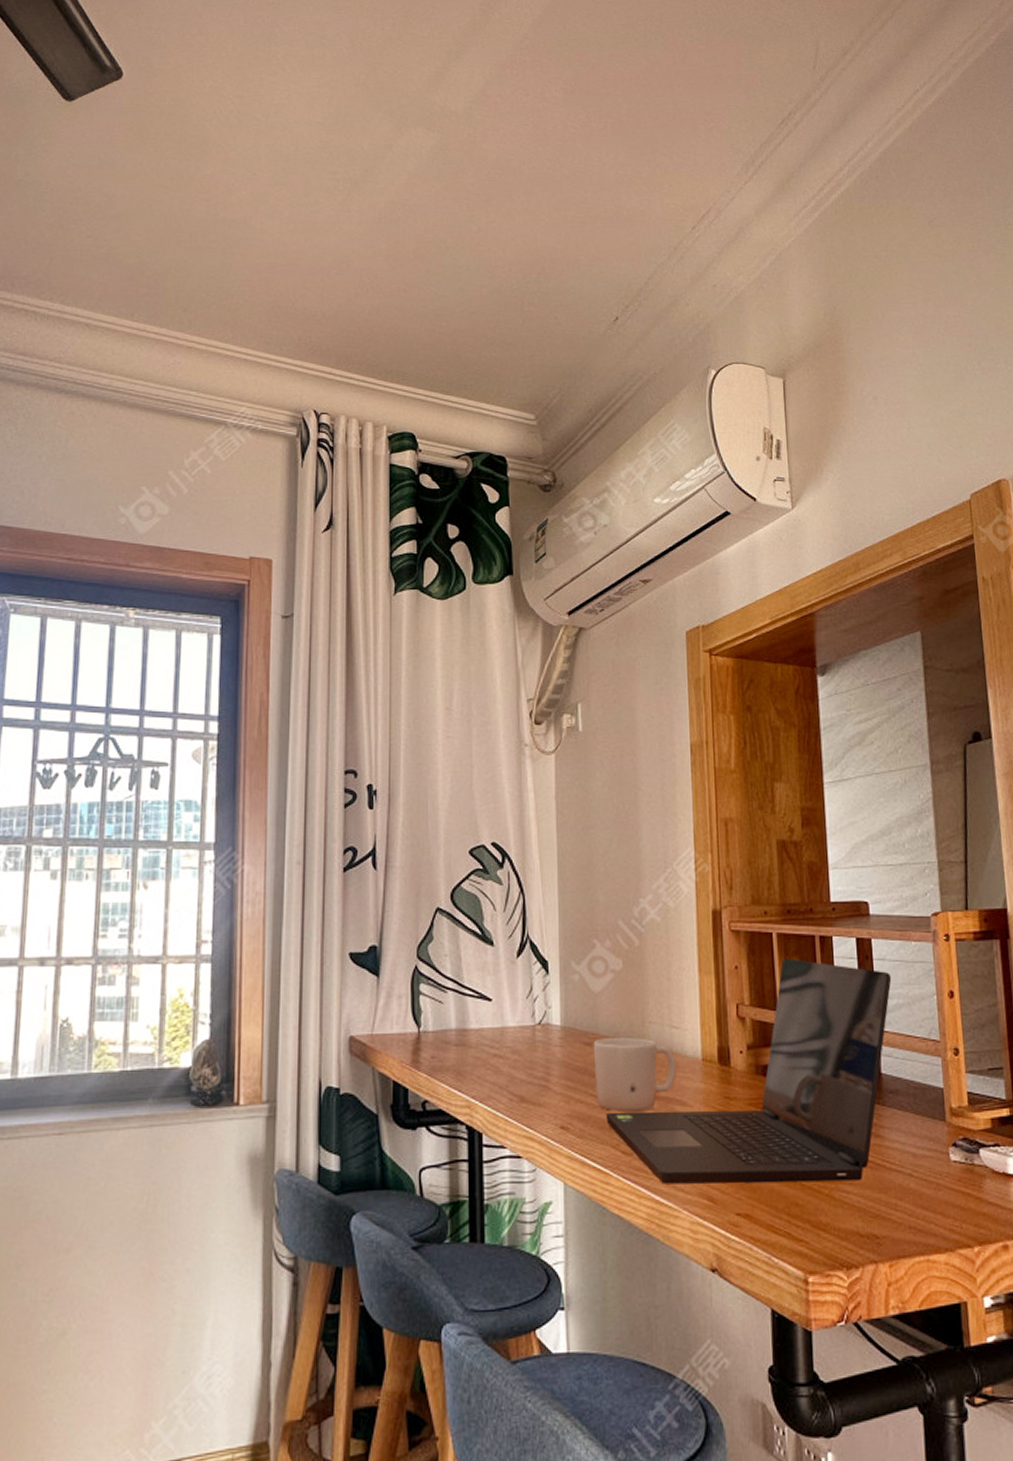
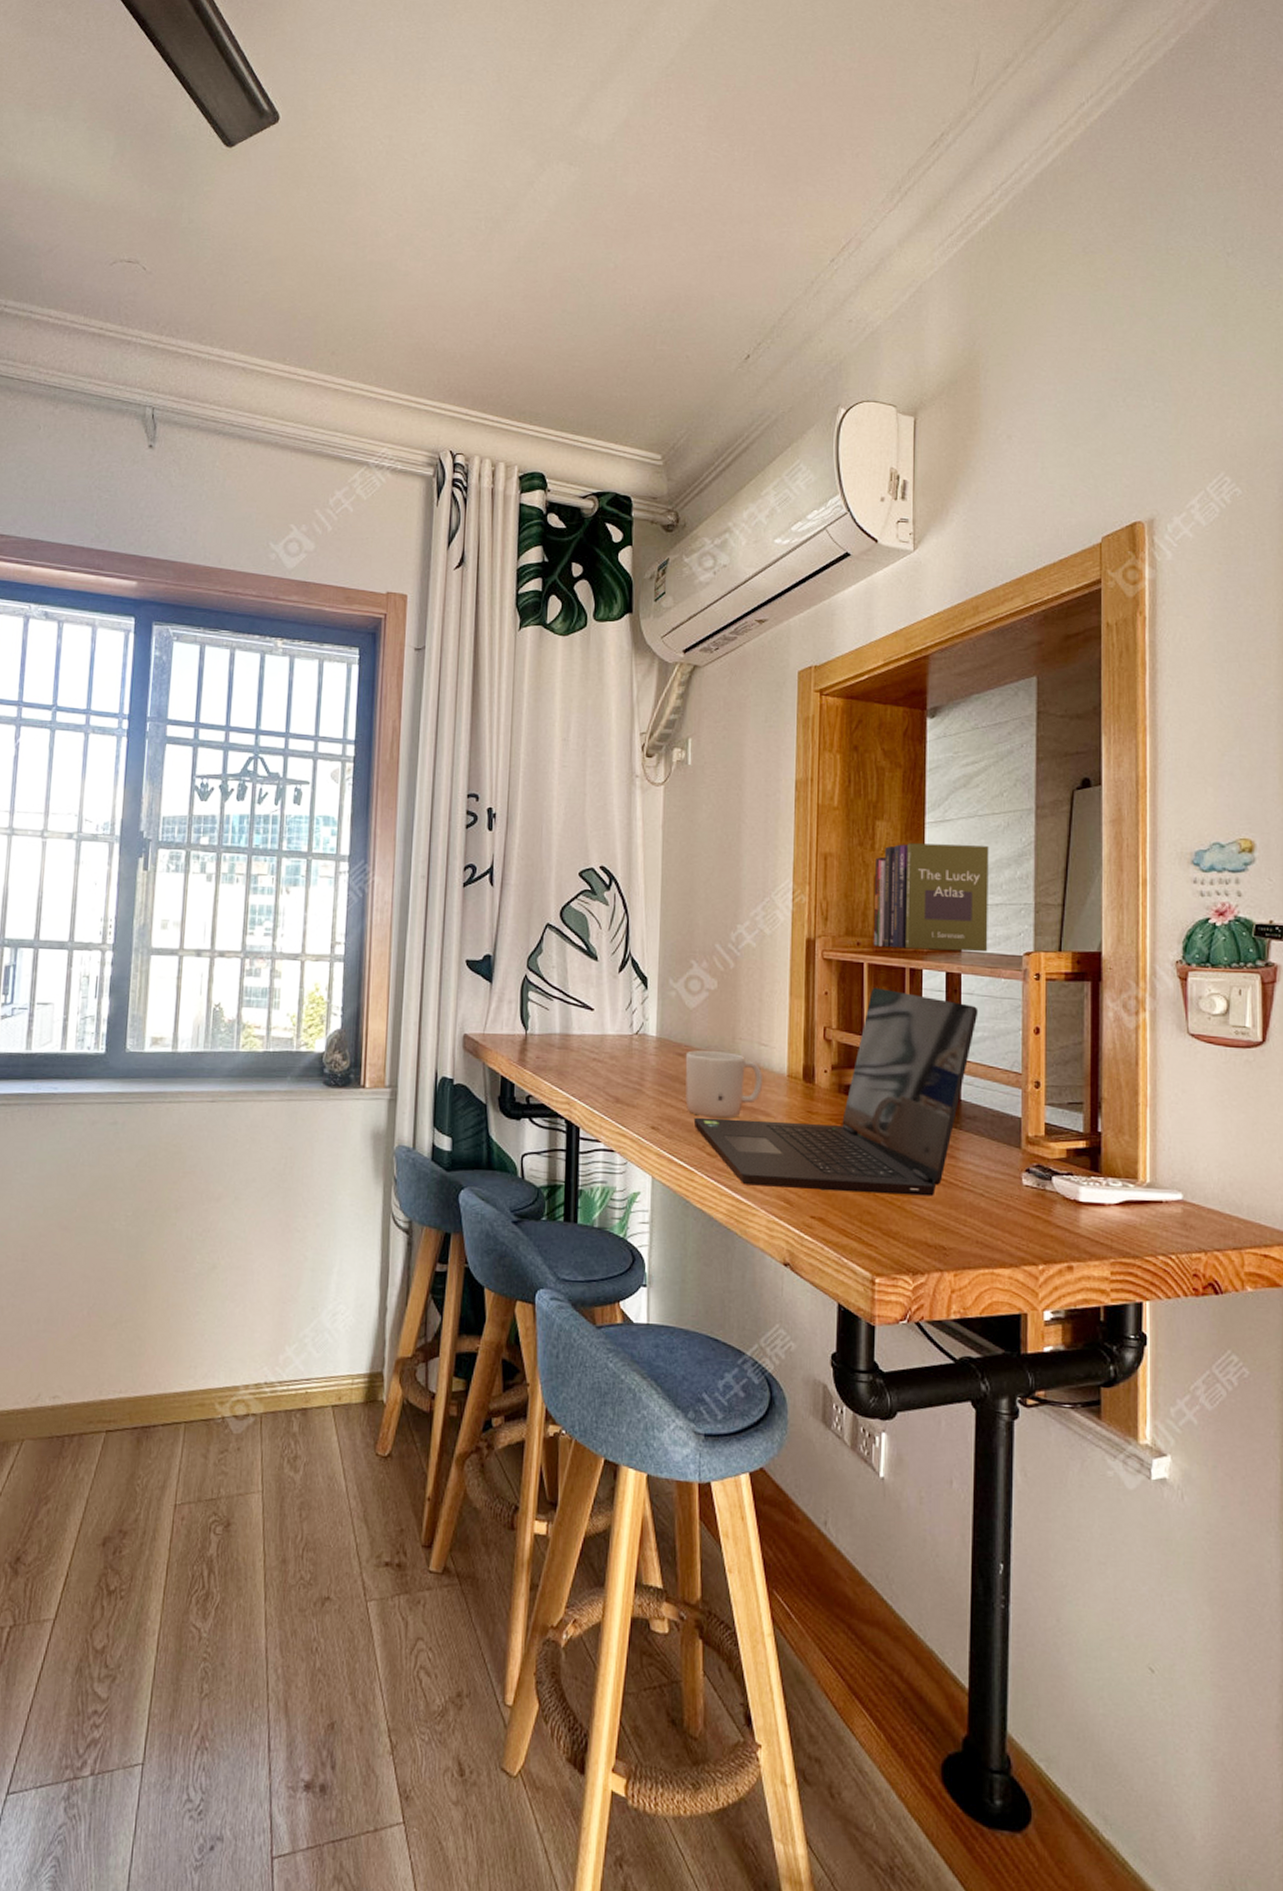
books: none [777,805,896,916] -> present [873,843,989,952]

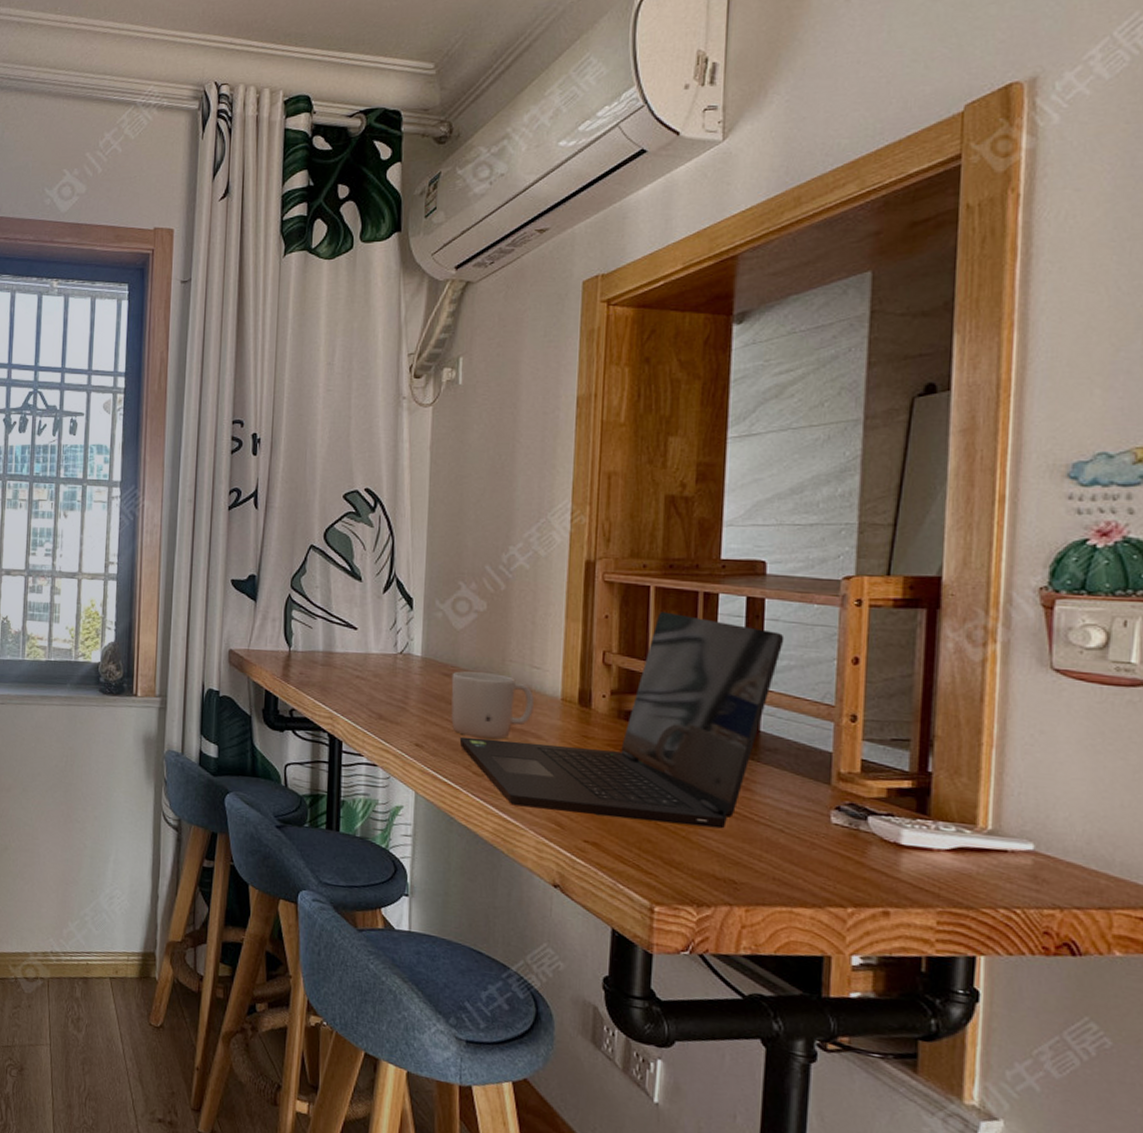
books: present [873,843,989,952] -> none [661,460,804,576]

